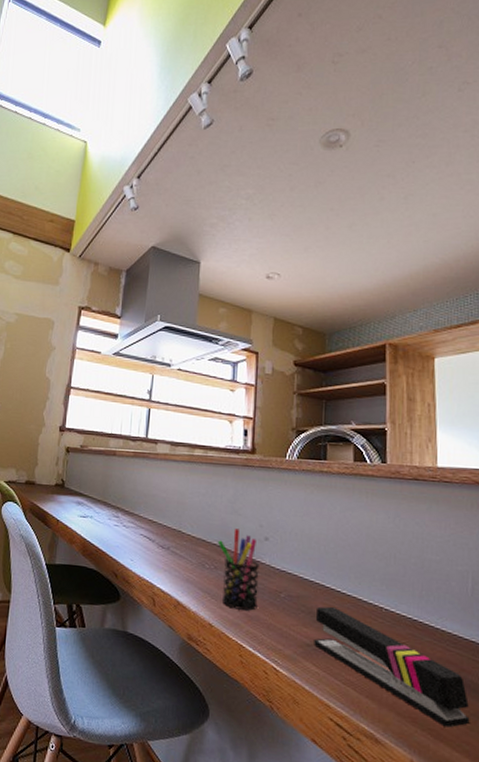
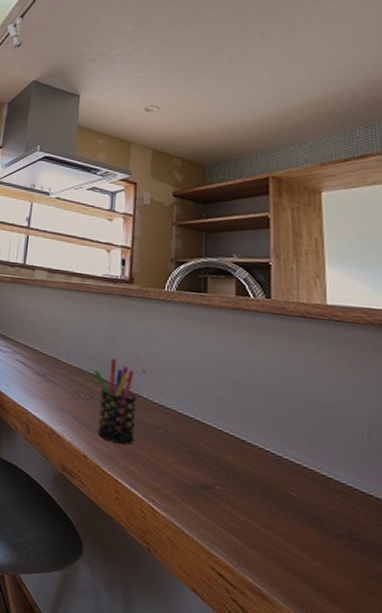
stapler: present [314,606,470,728] -> none [194,445,369,590]

